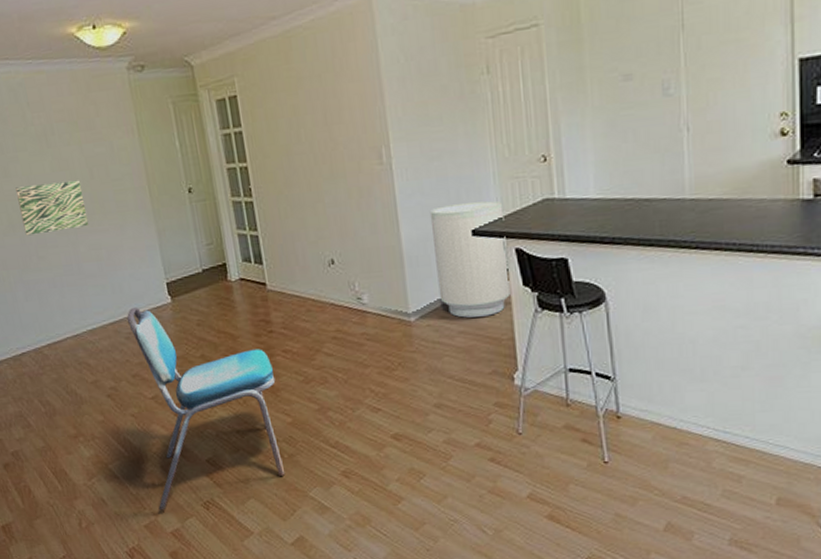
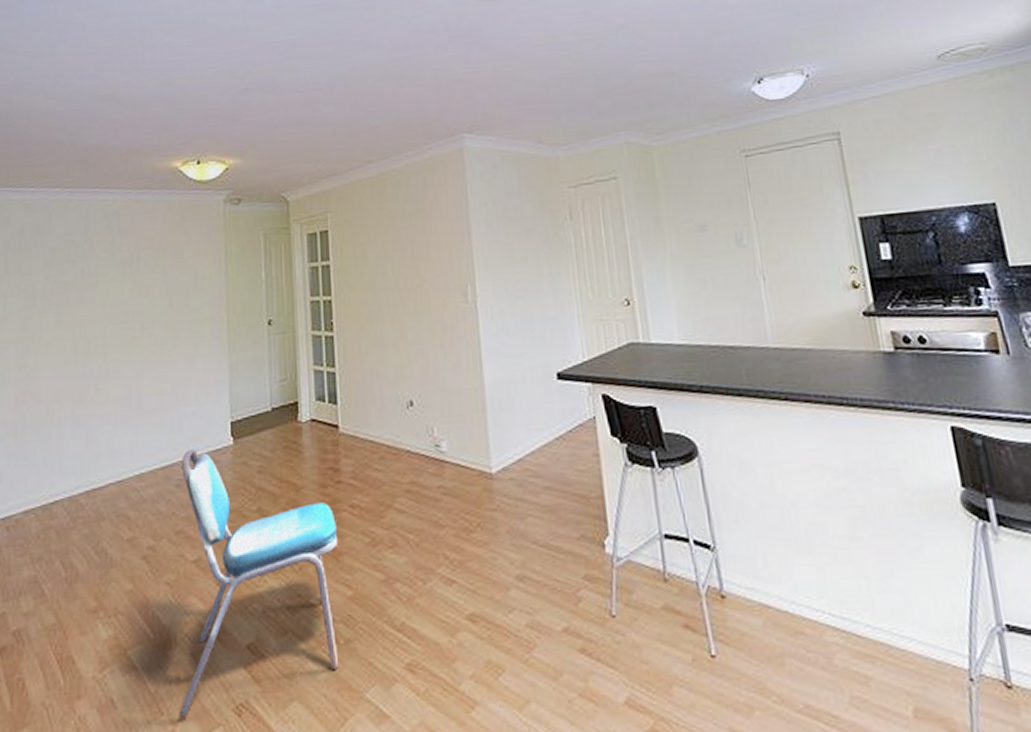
wall art: present [15,180,89,236] -> none [88,308,158,365]
trash can: present [429,201,511,318] -> none [514,343,598,471]

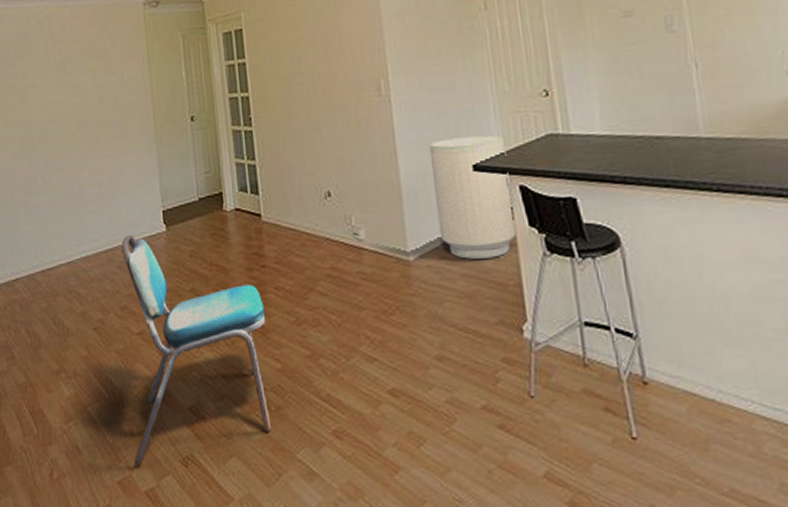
trash can: none [514,343,598,471] -> present [428,135,516,259]

